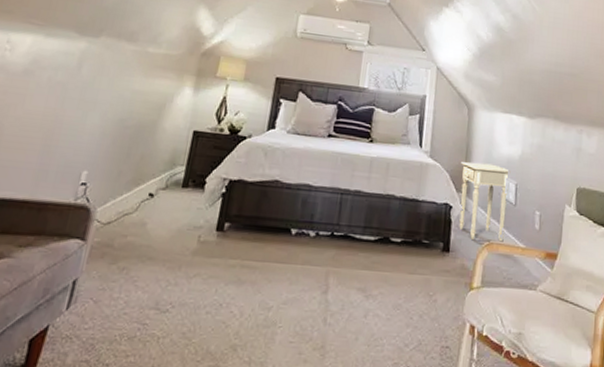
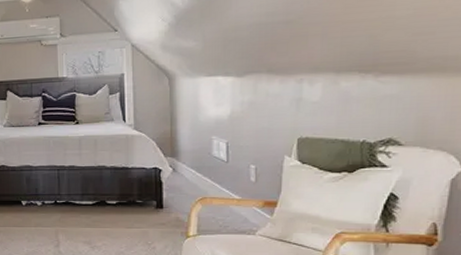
side table: present [459,162,511,242] -> none [166,127,220,196]

